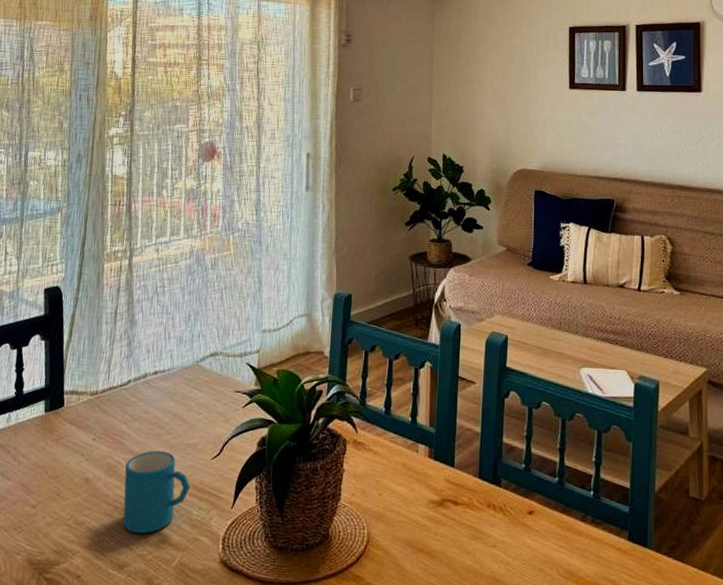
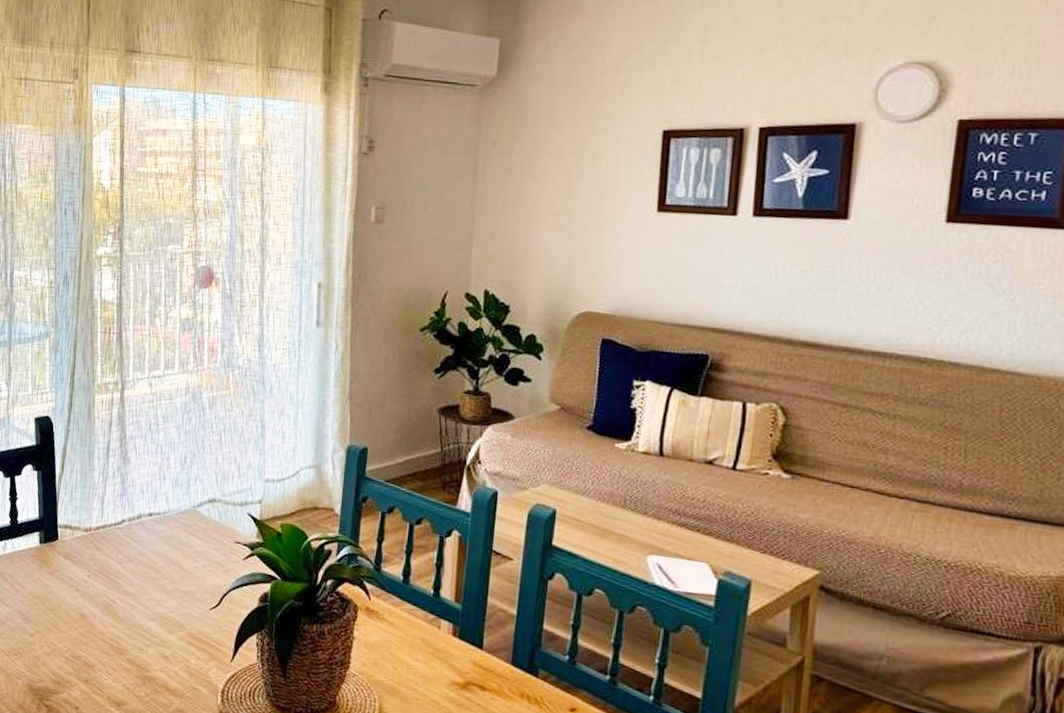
mug: present [123,450,191,534] -> none [119,594,188,676]

